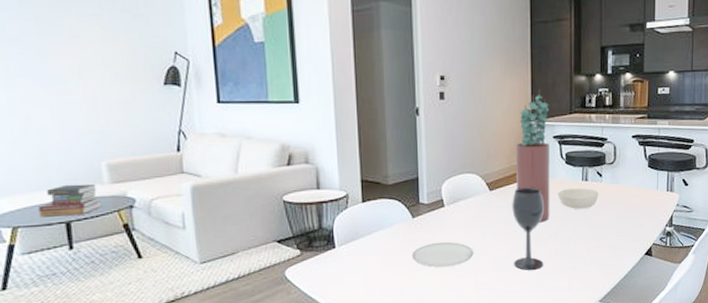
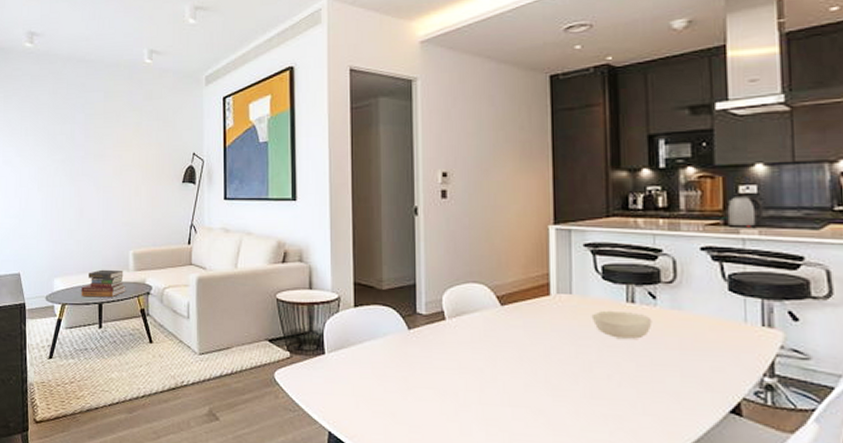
plate: present [411,241,474,268] -> none [406,360,481,393]
wine glass: present [512,187,545,270] -> none [529,305,574,411]
vase: present [515,88,550,223] -> none [533,186,582,351]
kettle: none [650,95,672,121] -> present [727,195,764,229]

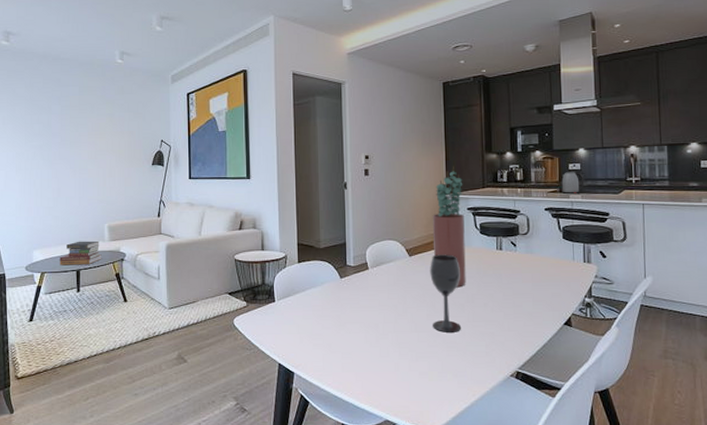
wine glass: none [529,305,574,411] -> present [430,254,461,333]
vase: none [533,186,582,351] -> present [432,165,466,288]
bowl: present [591,310,652,339] -> none [473,256,514,276]

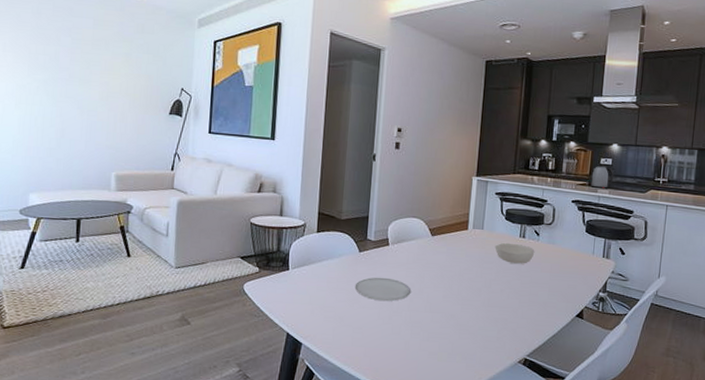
books: present [60,240,102,266] -> none [58,188,106,214]
plate: none [339,301,395,325] -> present [354,277,412,302]
wine glass: present [430,254,461,333] -> none [447,236,482,316]
vase: present [432,165,466,288] -> none [456,147,495,272]
bowl: none [473,256,514,276] -> present [495,242,535,264]

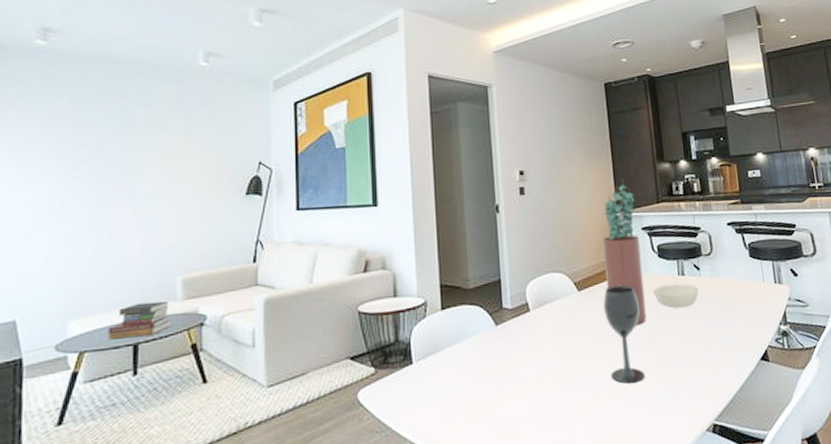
books: none [58,188,106,214] -> present [108,300,172,340]
plate: present [354,277,412,302] -> none [496,351,566,384]
wine glass: none [447,236,482,316] -> present [603,285,644,384]
vase: none [456,147,495,272] -> present [602,178,647,326]
kettle: present [590,165,614,190] -> none [742,178,767,206]

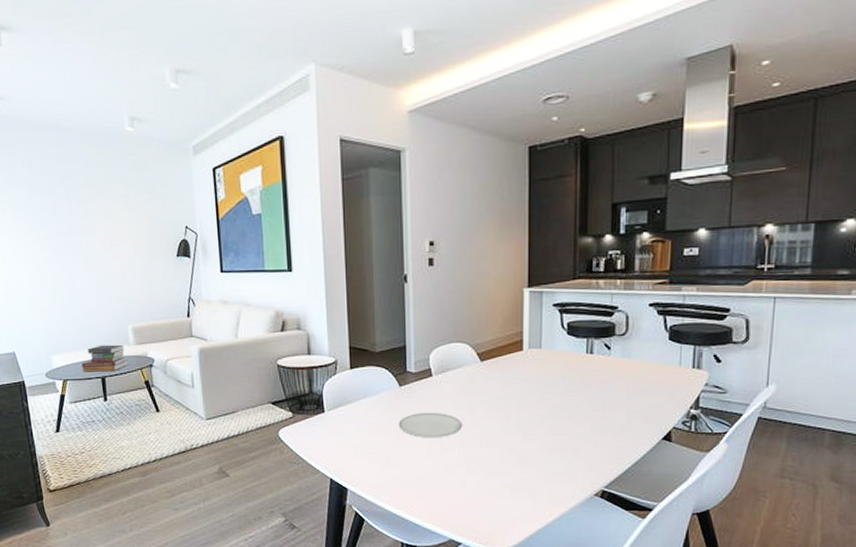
plate: none [496,351,566,384] -> present [398,412,463,438]
vase: present [602,178,647,326] -> none [509,252,549,397]
wine glass: present [603,285,644,384] -> none [505,359,542,447]
bowl: present [652,283,699,309] -> none [557,361,606,384]

